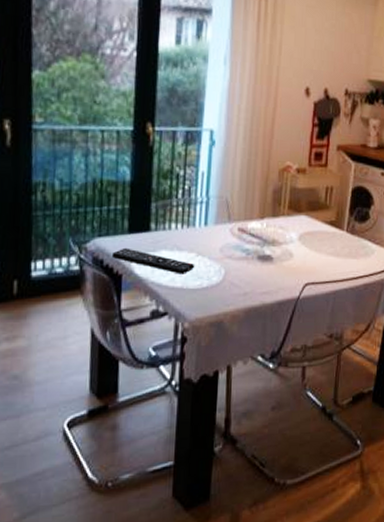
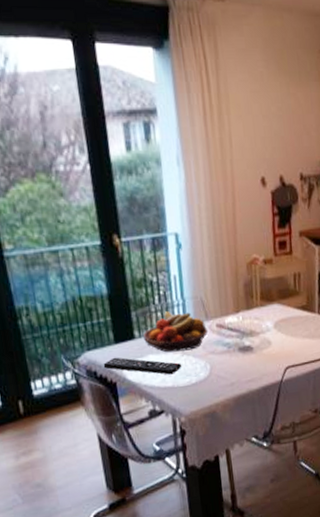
fruit bowl: none [160,207,229,251] -> present [143,311,209,353]

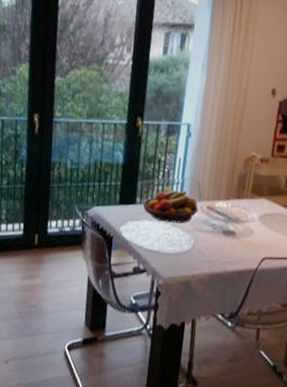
remote control: present [103,357,182,375] -> none [106,215,170,241]

